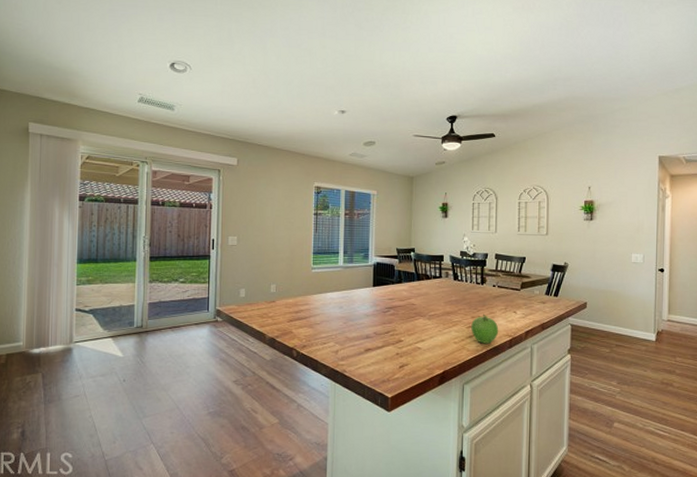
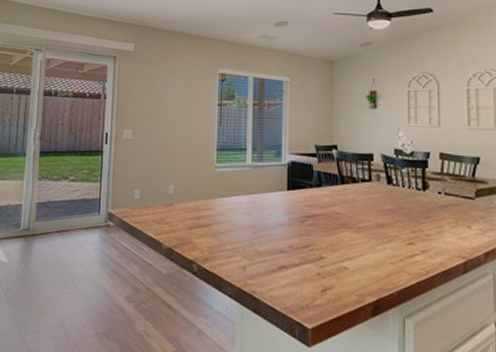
fruit: present [471,313,499,344] -> none [412,227,449,267]

